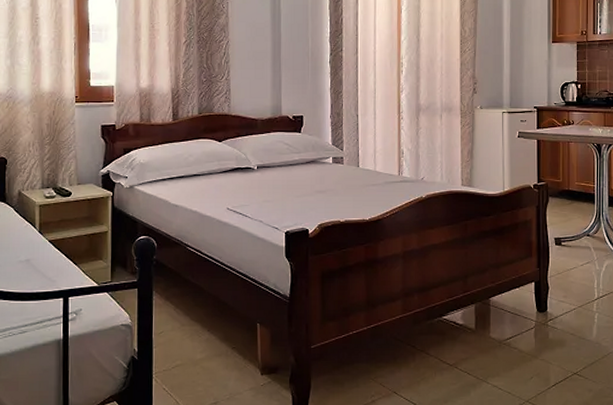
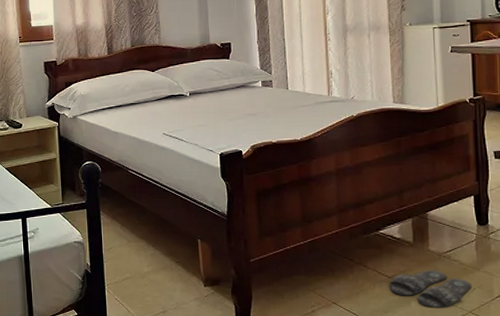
slippers: none [451,357,529,398] -> present [390,269,471,309]

